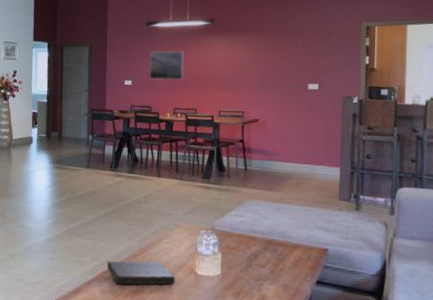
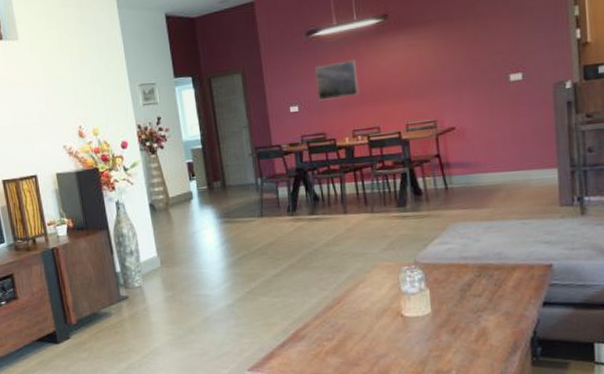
book: present [106,261,175,285] -> none [299,309,381,342]

